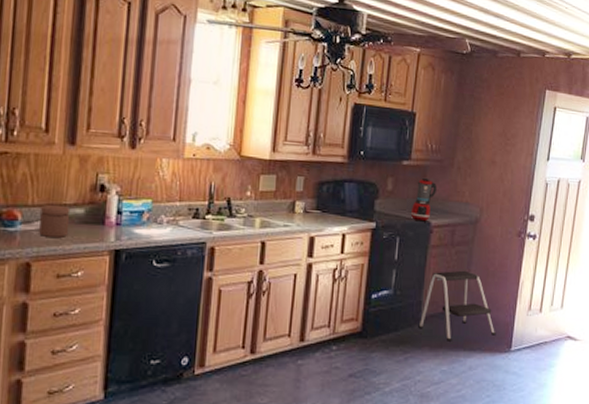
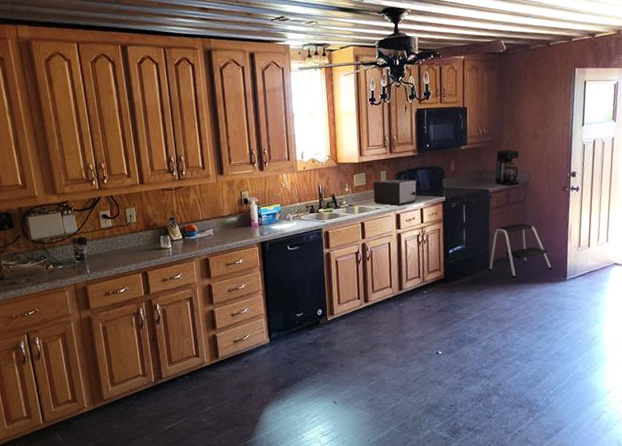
jar: present [39,204,70,238] -> none [209,217,229,240]
toaster: none [282,188,343,227] -> present [373,178,417,206]
blender: present [410,177,437,222] -> none [471,156,491,191]
coffee maker: none [439,174,472,221] -> present [495,149,520,186]

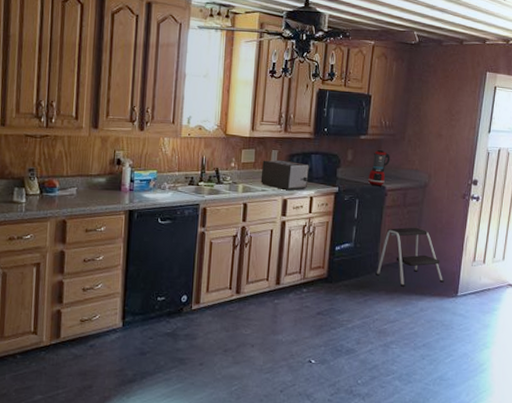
blender: none [471,156,491,191] -> present [367,149,390,187]
coffee maker: present [495,149,520,186] -> none [393,146,421,185]

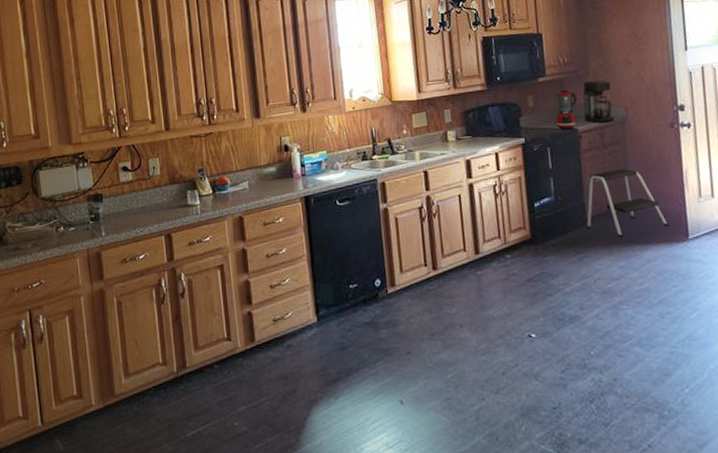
toaster: present [260,159,310,191] -> none [436,118,490,151]
coffee maker: none [393,146,421,185] -> present [582,80,615,123]

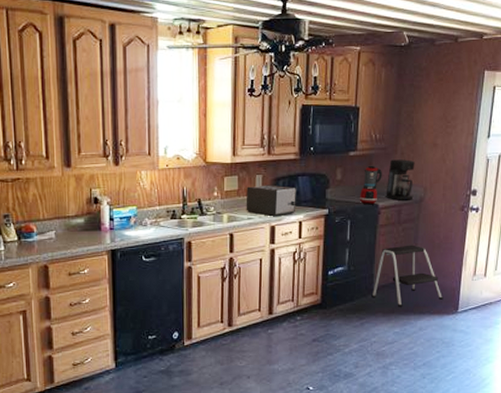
toaster: none [436,118,490,151] -> present [246,185,297,217]

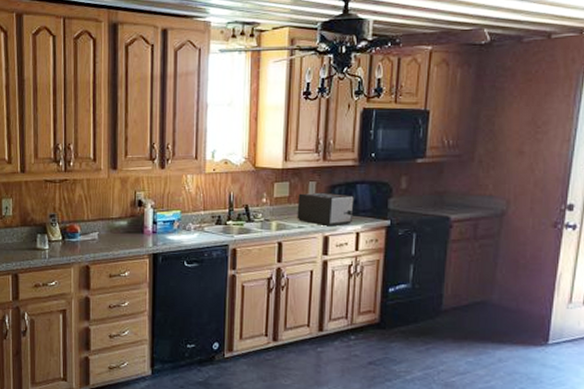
blender: present [359,165,382,205] -> none [427,173,455,217]
step stool: present [371,245,444,307] -> none [440,263,530,334]
coffee maker: present [386,159,415,201] -> none [459,168,496,214]

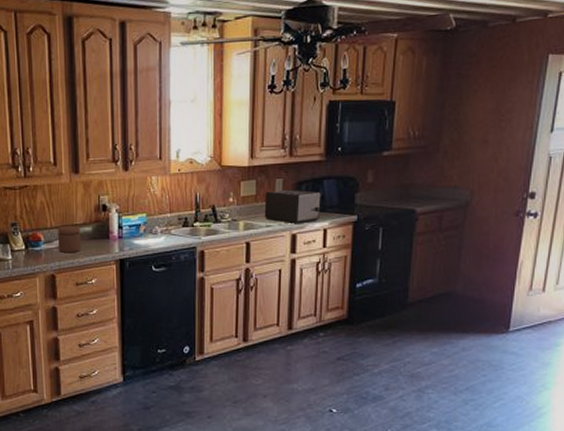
jar: none [94,218,116,245] -> present [58,225,82,253]

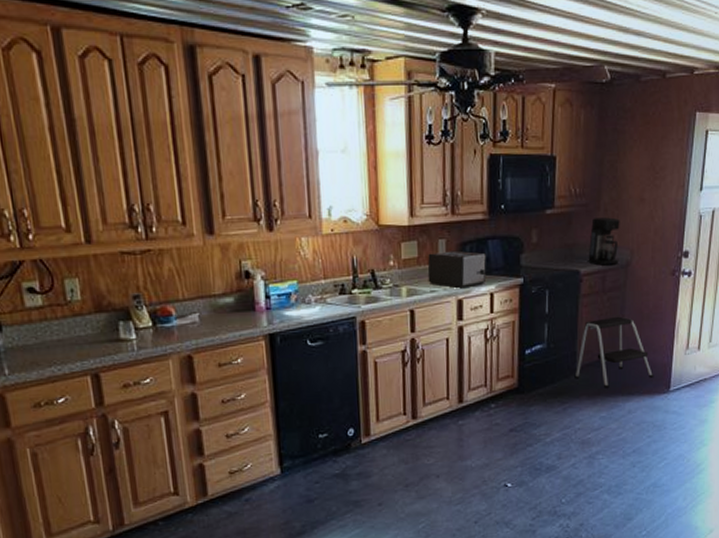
jar: present [58,225,82,253] -> none [192,296,223,329]
step stool: none [406,255,492,324] -> present [574,316,654,388]
coffee maker: none [425,159,460,205] -> present [588,217,620,266]

